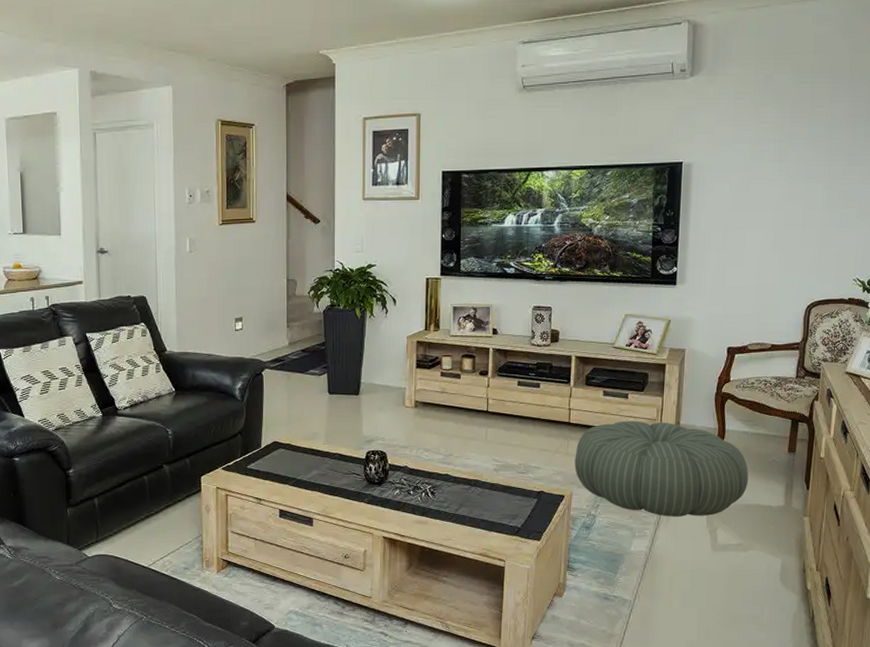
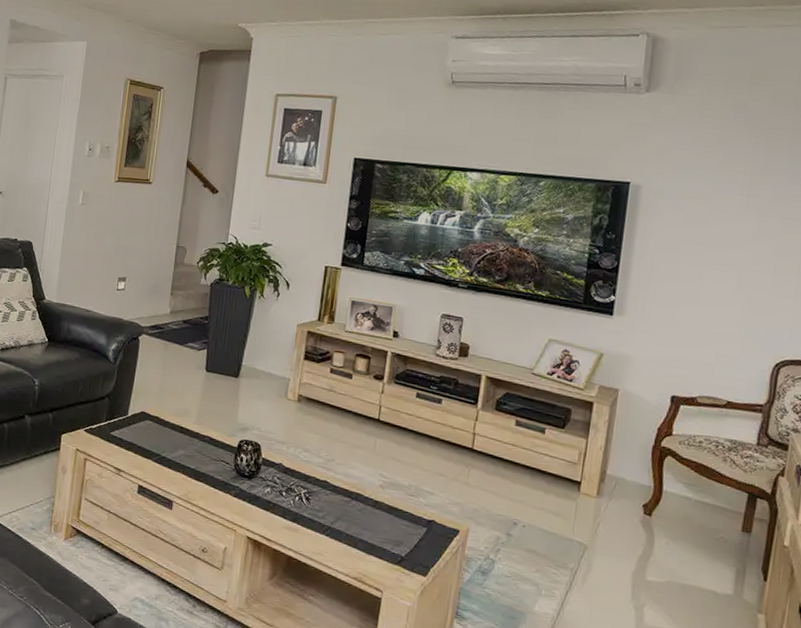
pouf: present [574,420,749,517] -> none [474,457,689,589]

